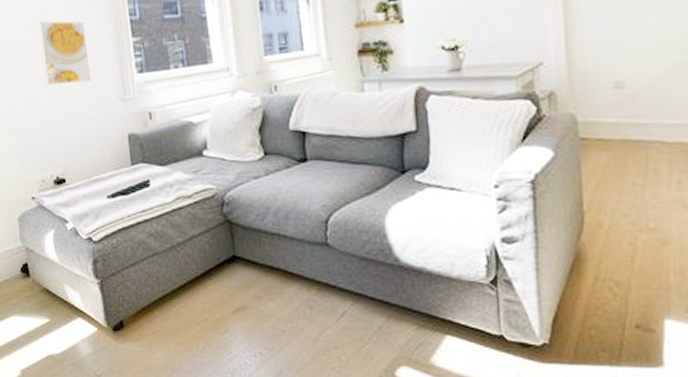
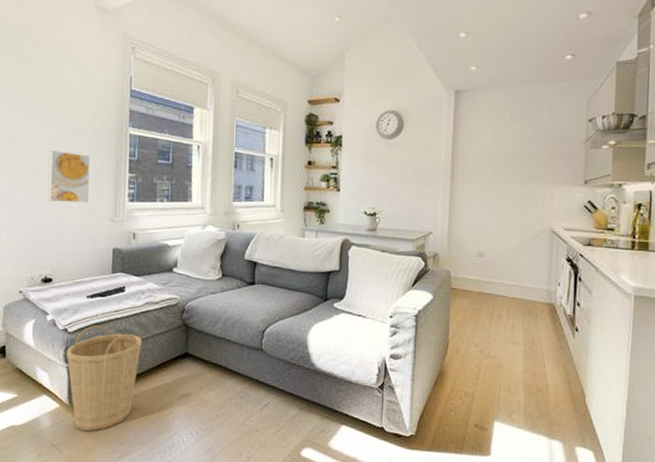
basket: none [95,231,180,357] -> present [67,325,142,431]

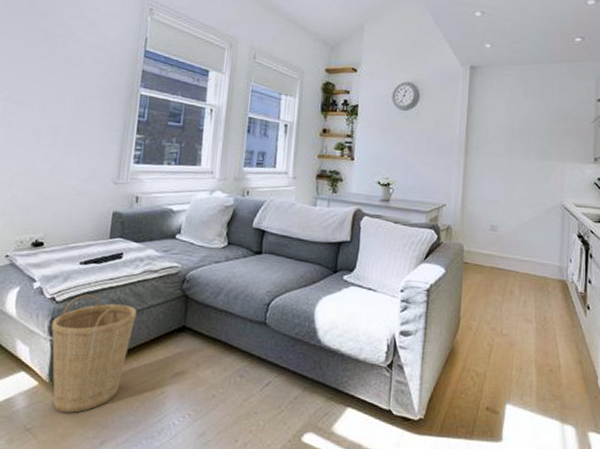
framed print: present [48,149,90,203] -> none [47,107,97,163]

